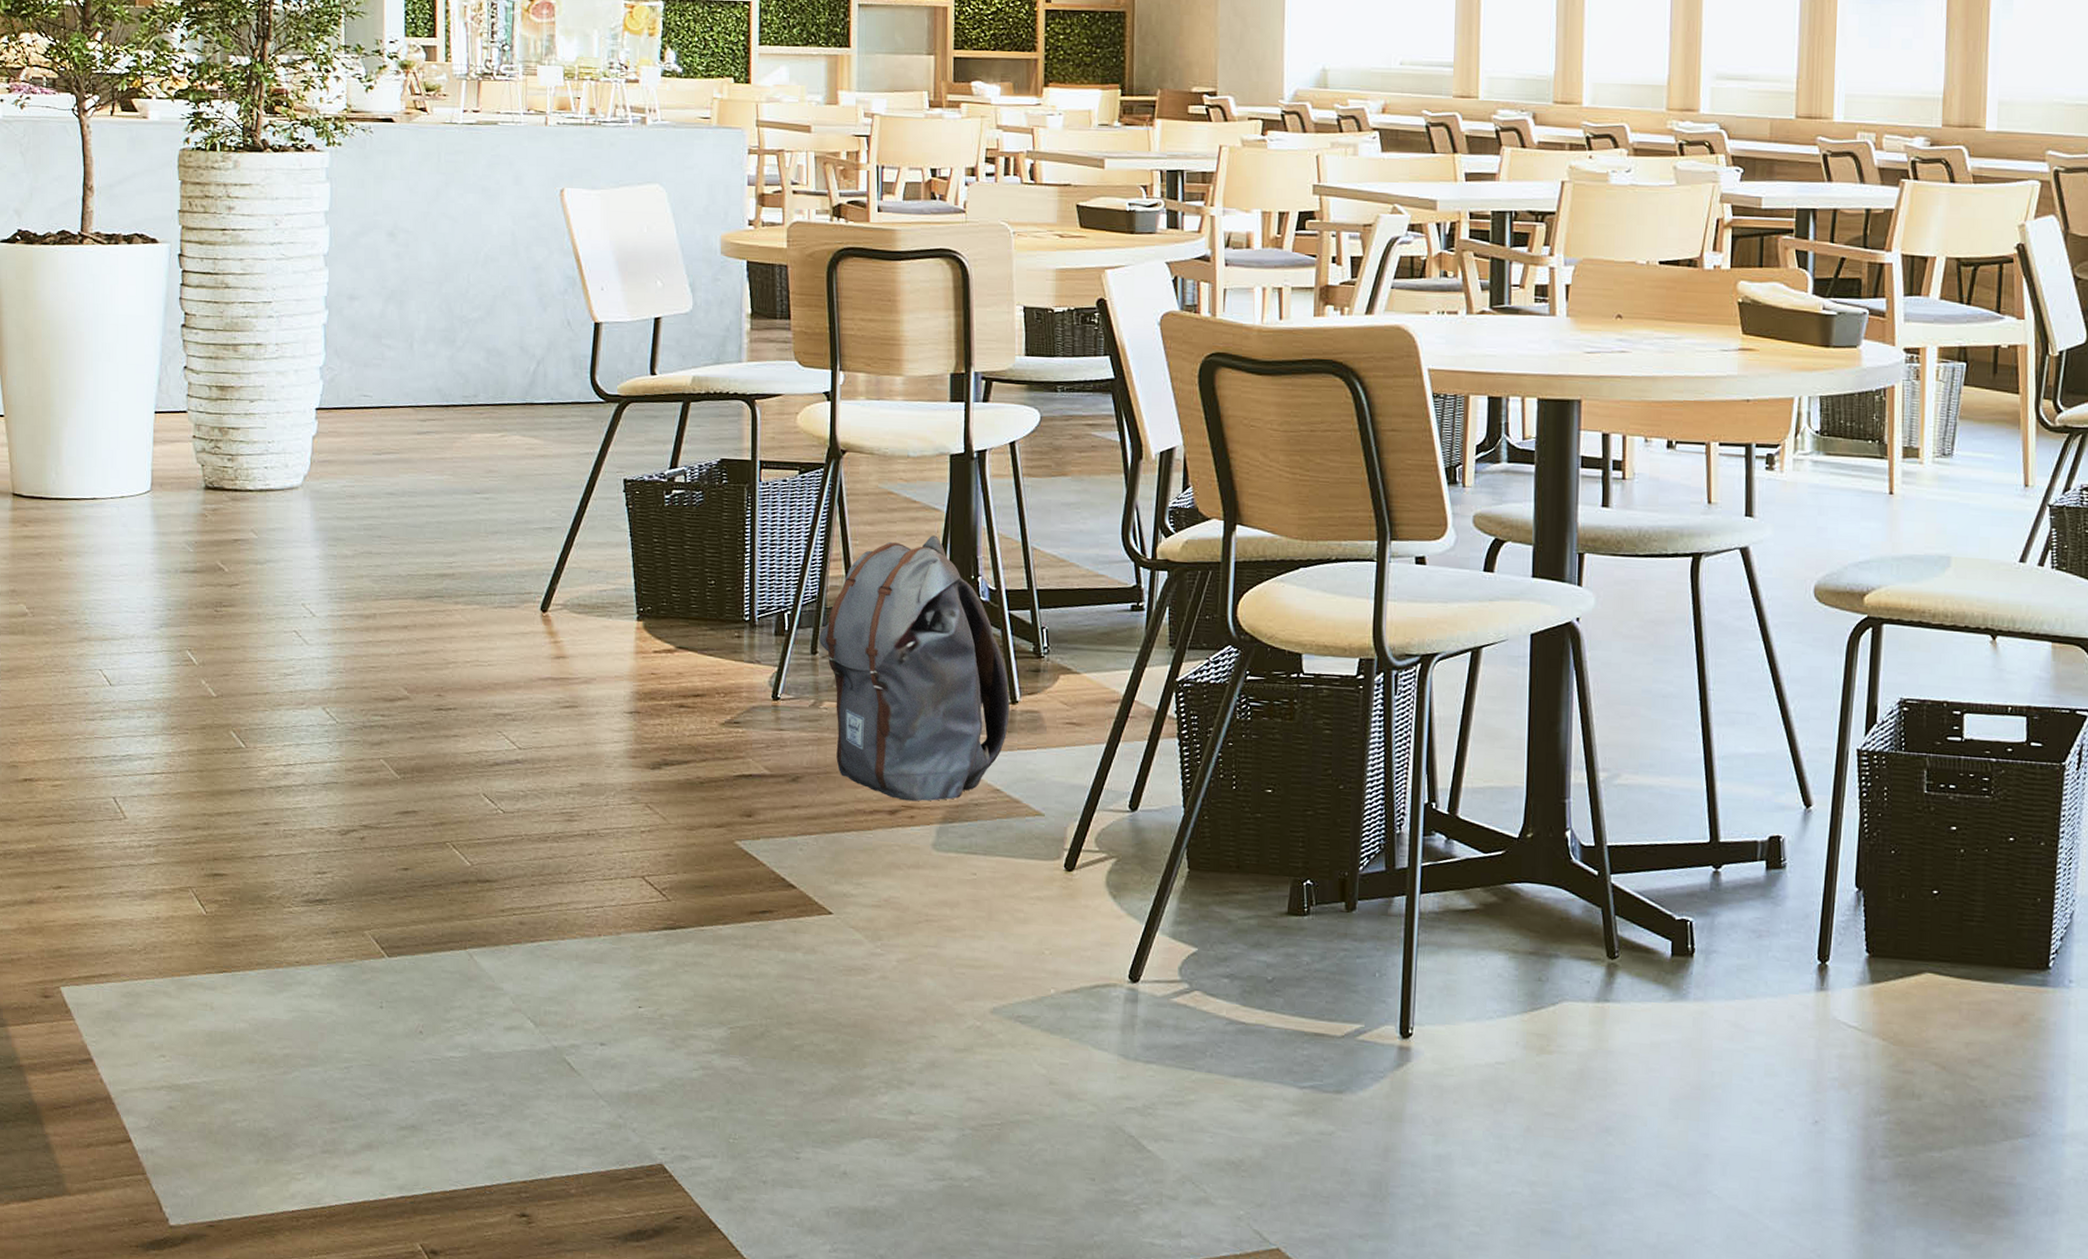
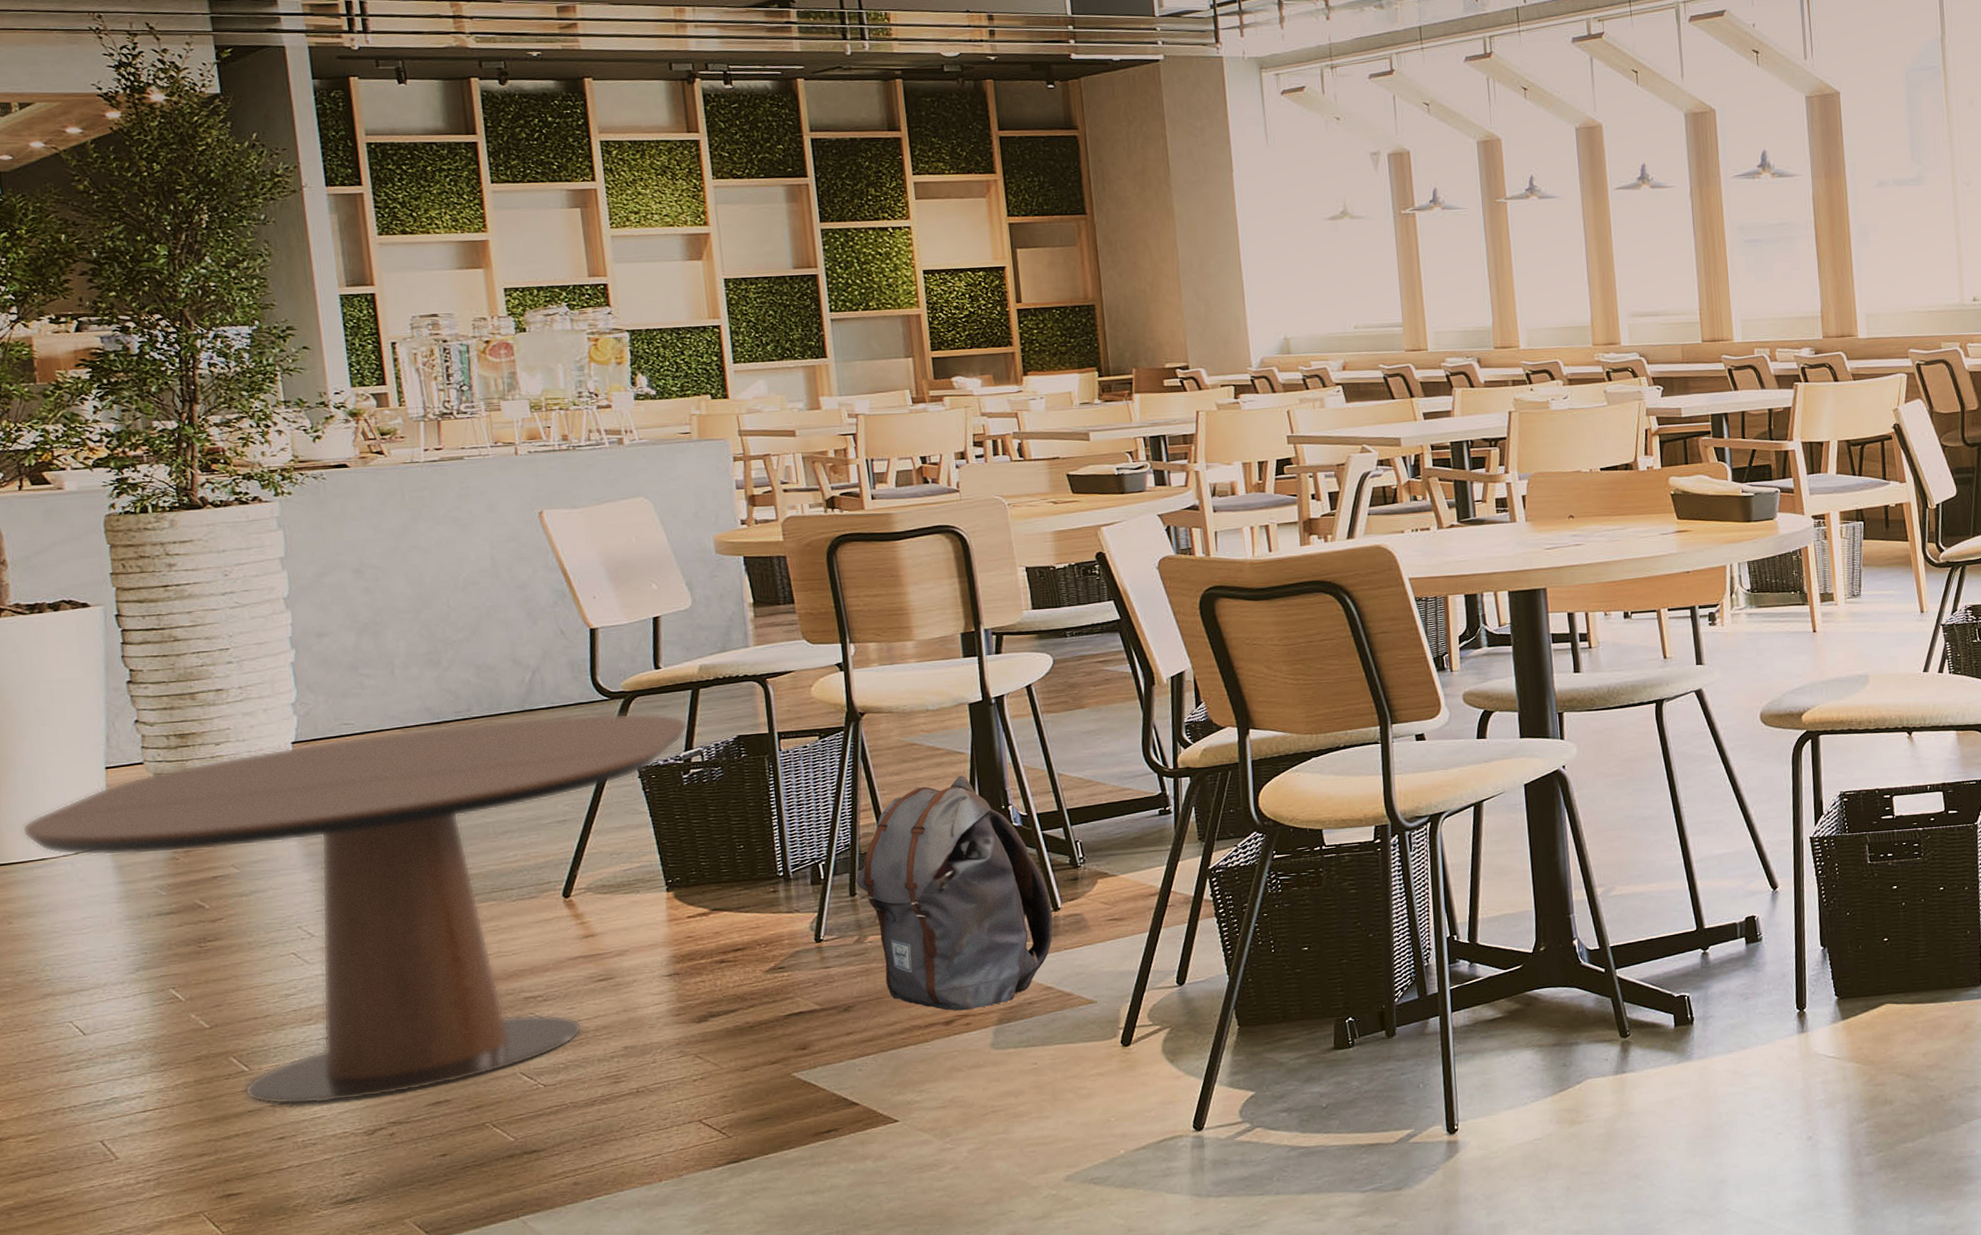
dining table: none [79,410,675,796] -> present [22,713,687,1105]

